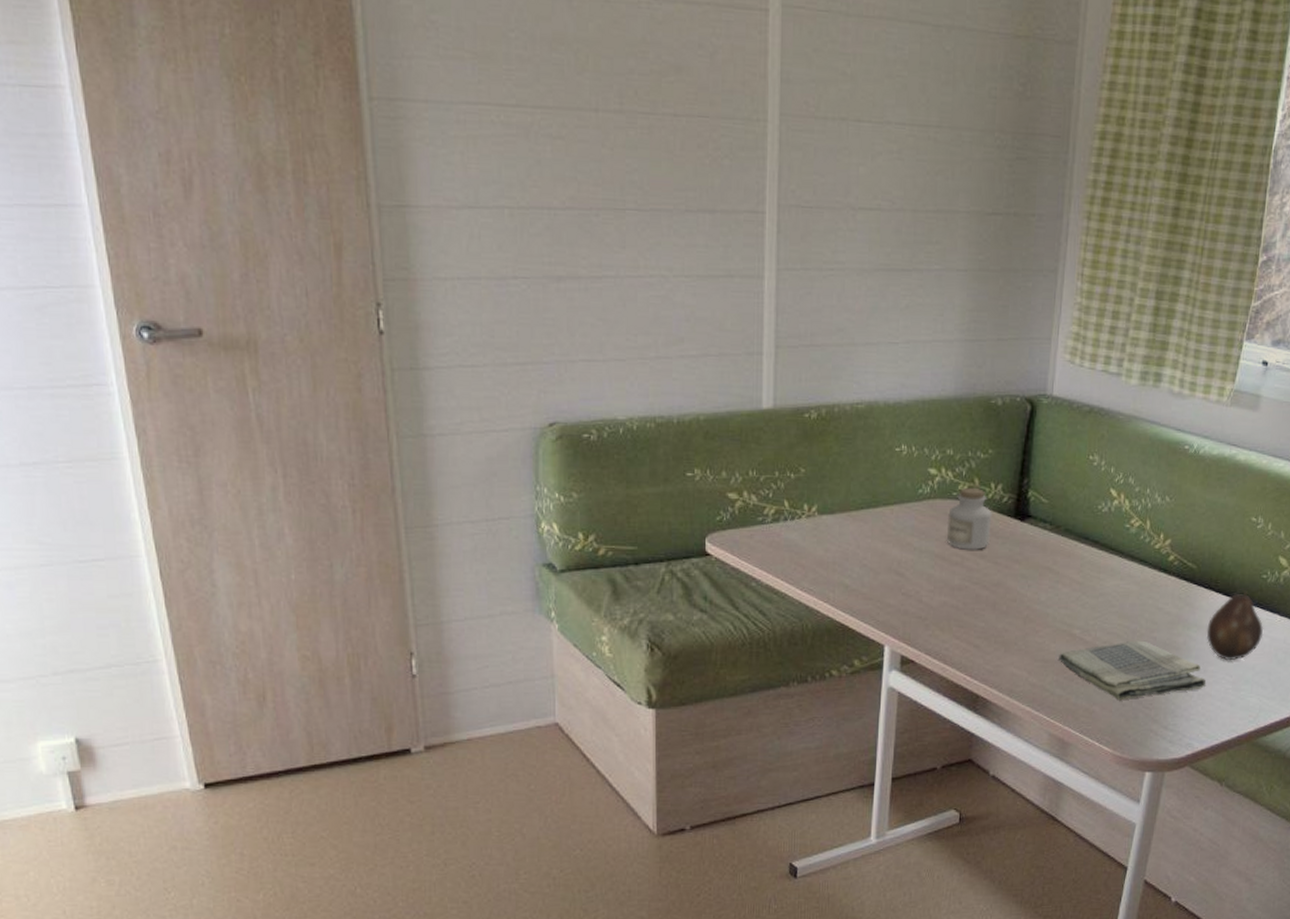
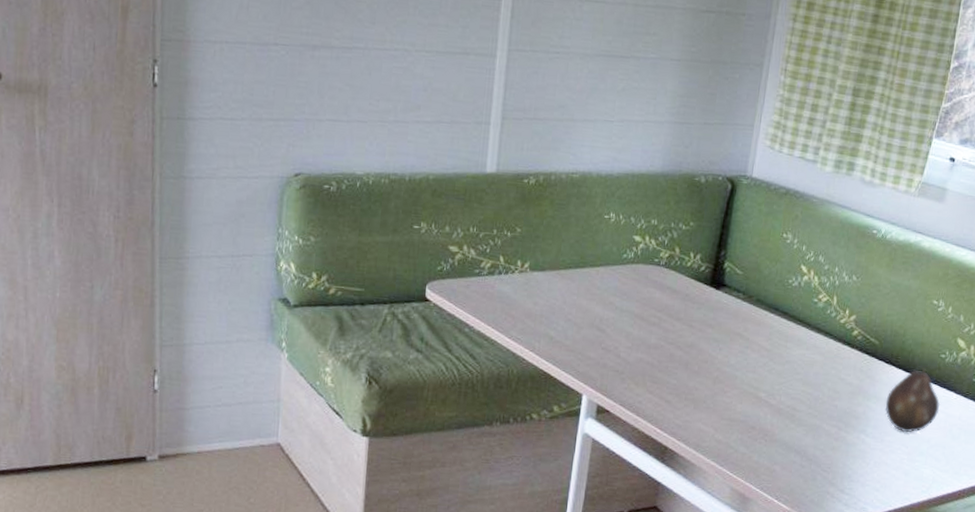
jar: present [947,487,992,550] -> none [647,255,690,313]
dish towel: present [1059,640,1206,701] -> none [744,407,883,463]

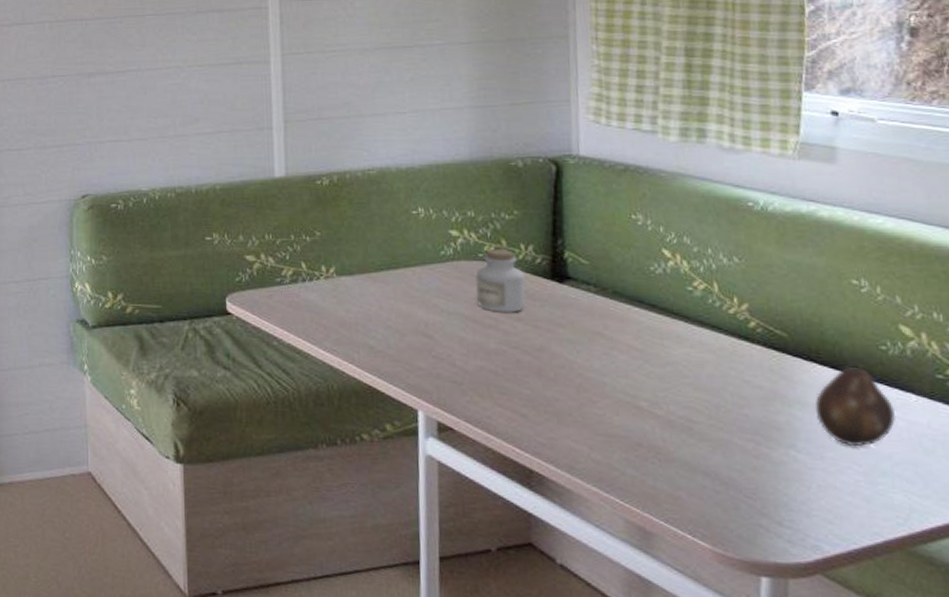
jar: none [647,255,690,313] -> present [475,248,527,313]

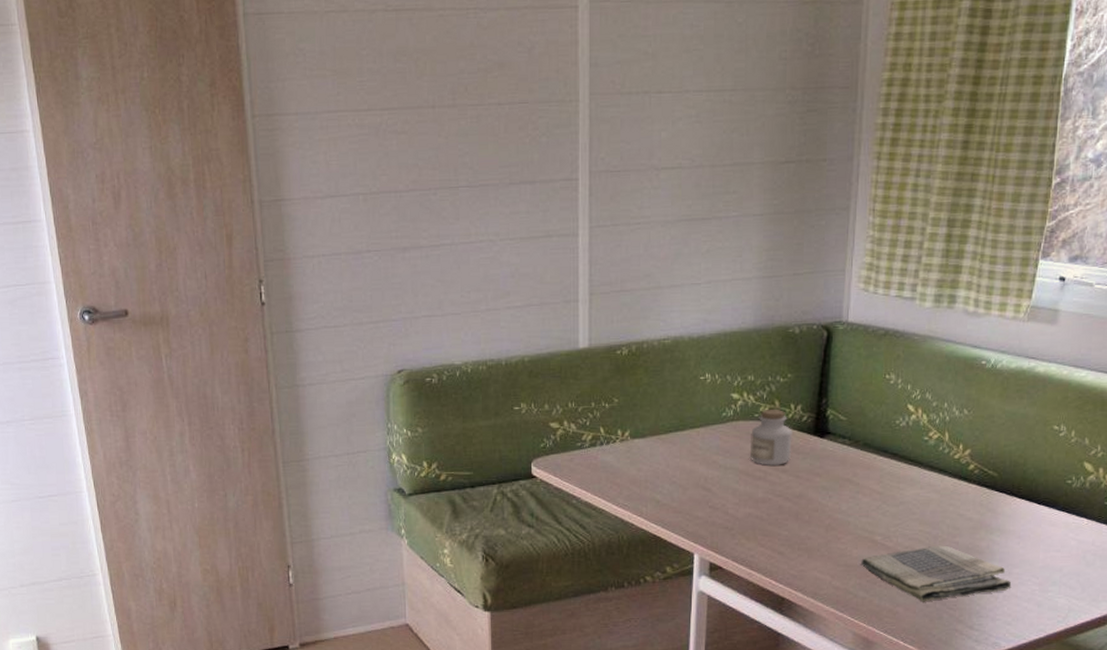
dish towel: none [625,417,827,487] -> present [861,545,1012,602]
fruit: present [815,365,897,447] -> none [1010,497,1071,564]

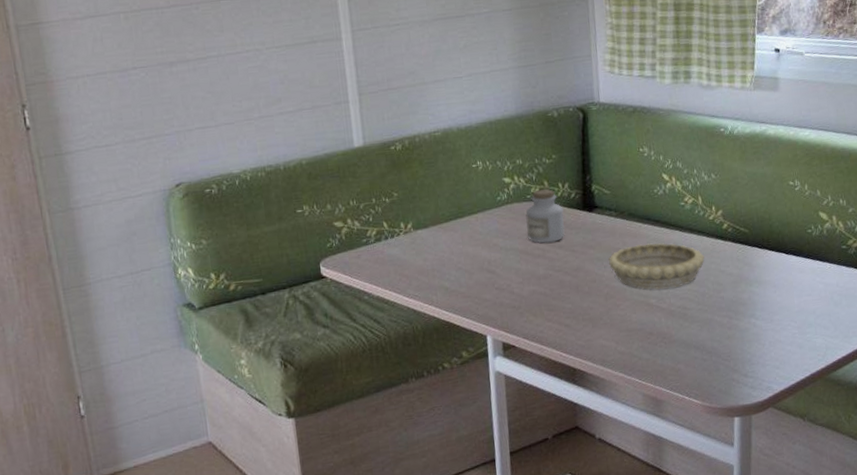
decorative bowl: none [835,477,943,527] -> present [609,243,705,290]
dish towel: present [861,545,1012,602] -> none [641,301,775,357]

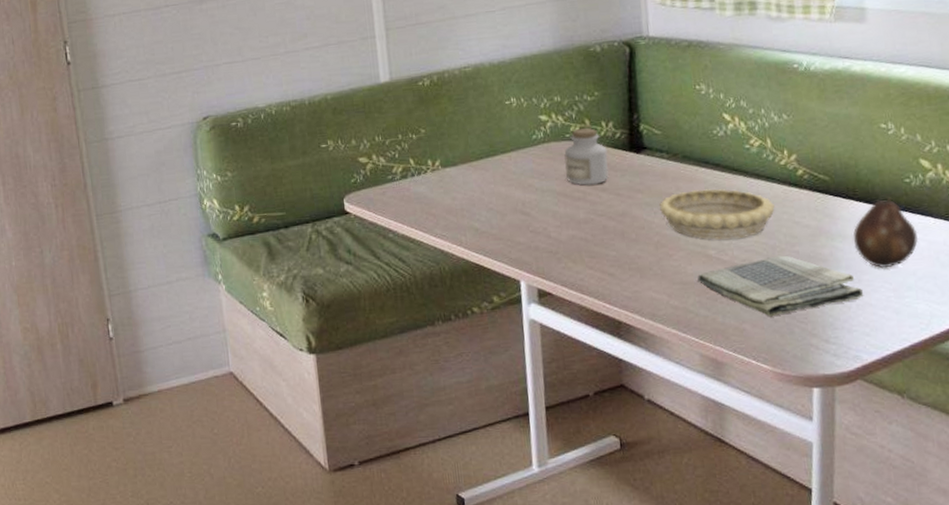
dish towel: none [641,301,775,357] -> present [697,255,864,317]
fruit: none [767,246,818,309] -> present [853,197,919,269]

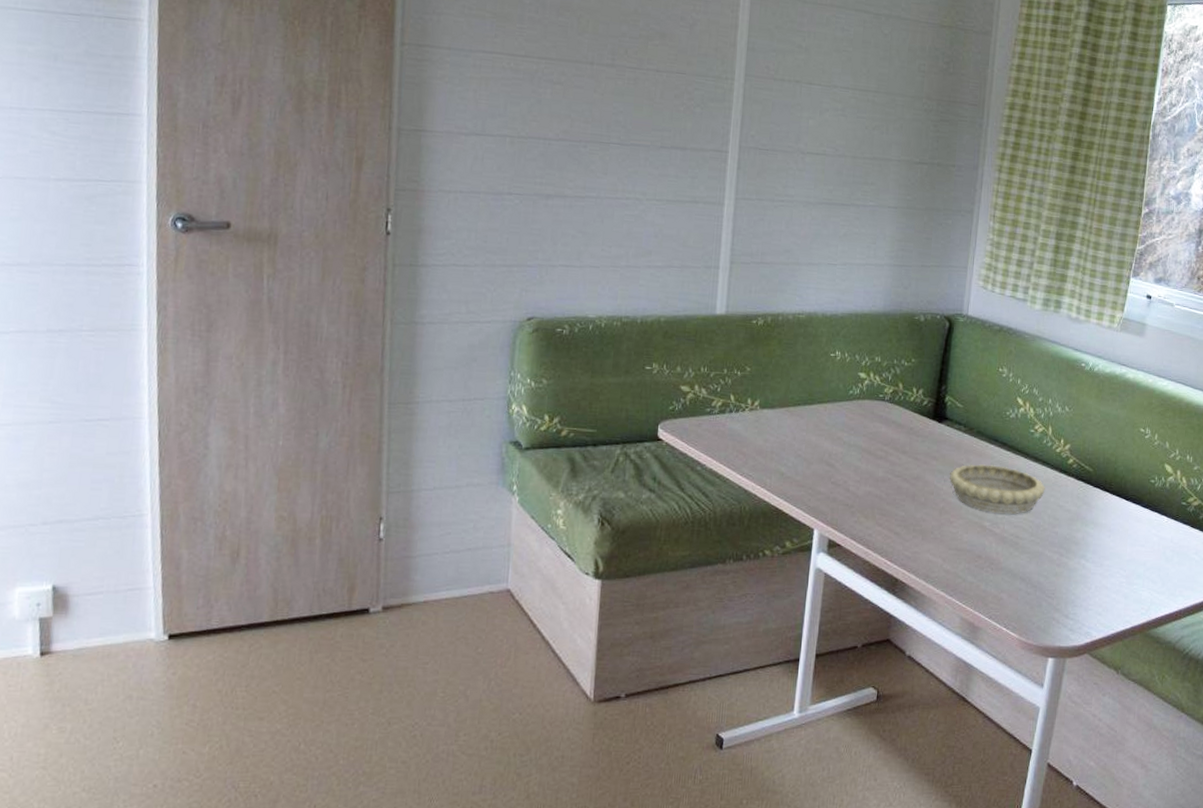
jar: present [564,127,609,185] -> none [873,390,914,446]
dish towel: present [697,255,864,317] -> none [970,534,1103,590]
fruit: present [853,197,919,269] -> none [1102,494,1153,557]

